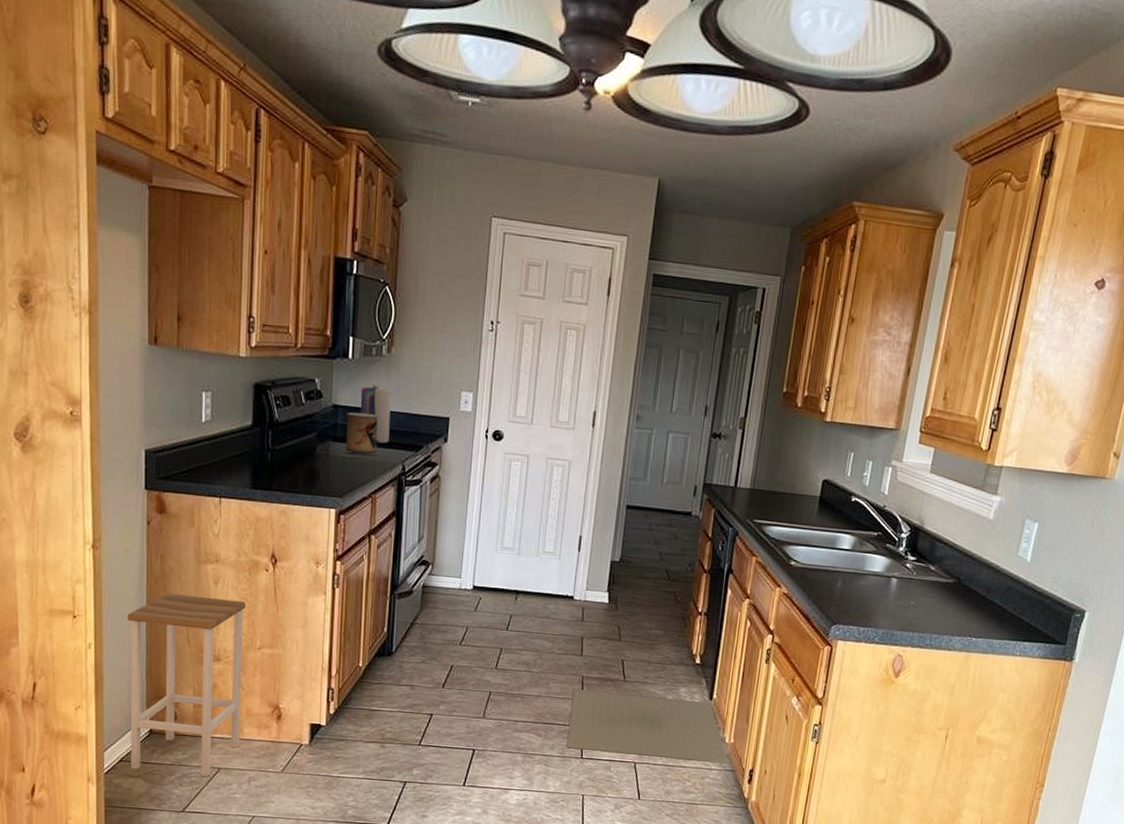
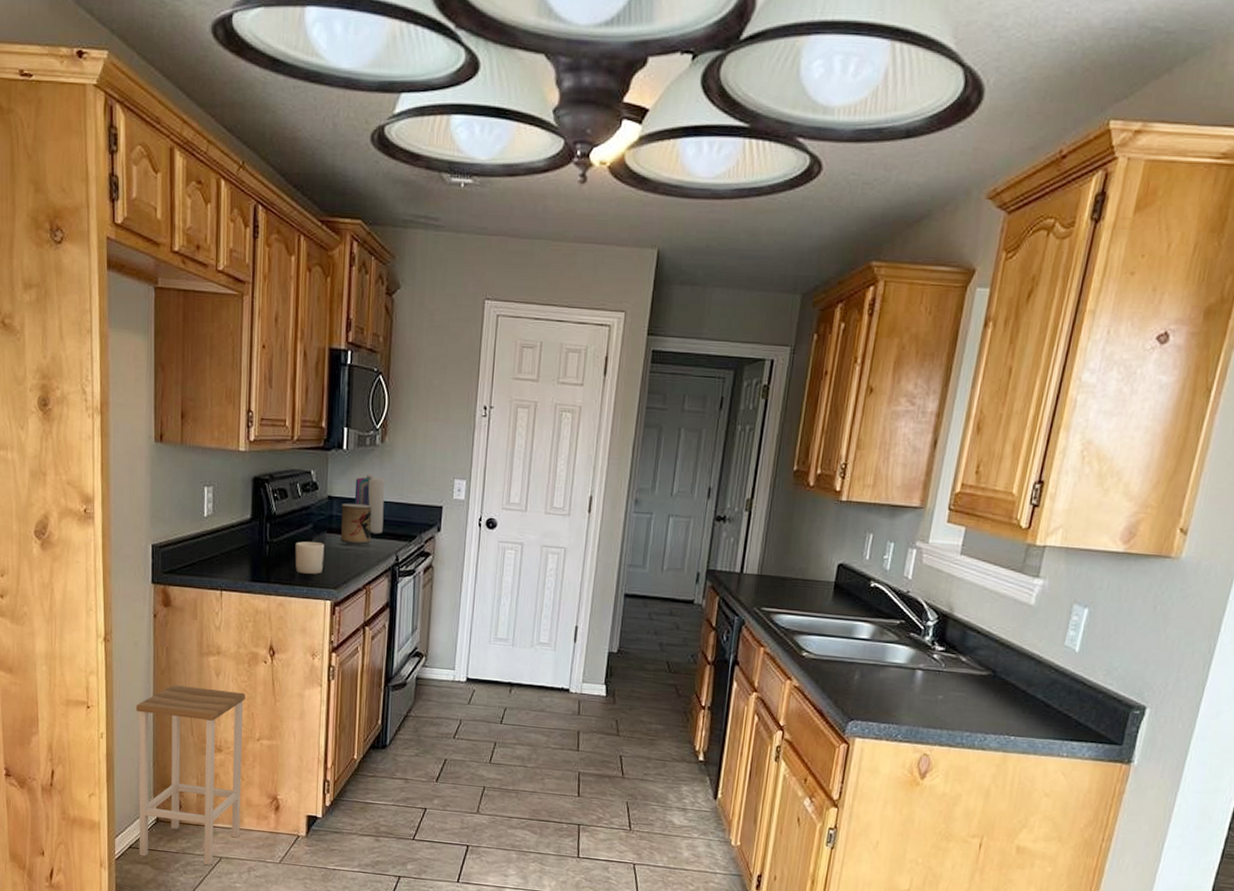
mug: none [298,449,329,483] -> present [295,541,325,574]
floor mat: present [566,689,728,763] -> none [562,785,734,867]

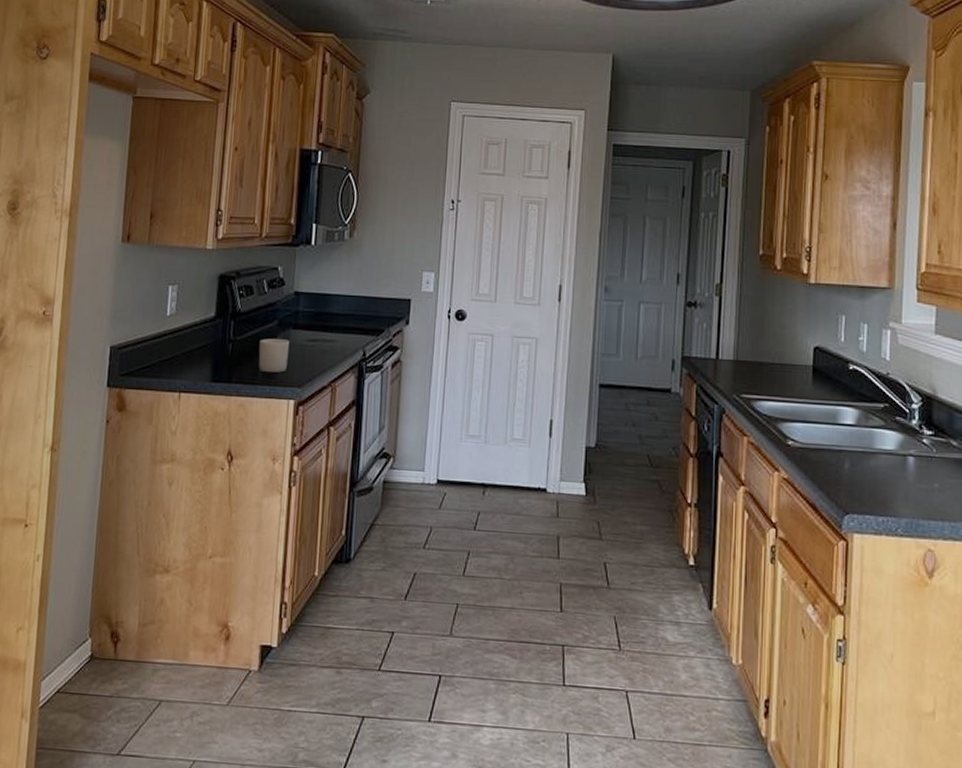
step stool: present [136,685,245,866] -> none [67,497,199,712]
tin can: present [341,503,372,544] -> none [307,298,340,339]
paper towel holder: present [354,474,385,535] -> none [321,269,353,329]

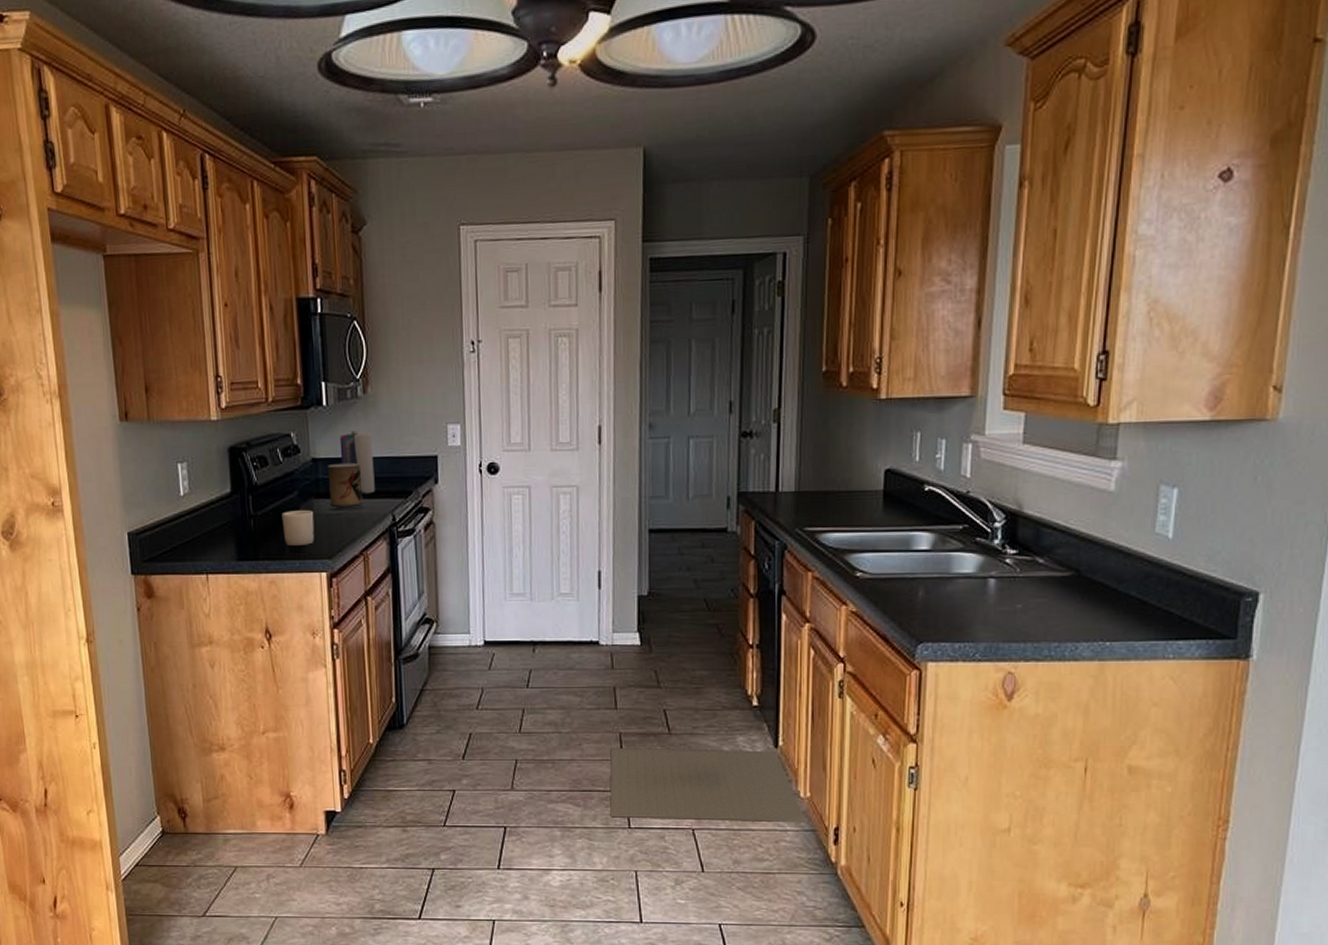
tin can: none [307,298,340,339] -> present [327,462,363,507]
paper towel holder: none [321,269,353,329] -> present [339,429,375,494]
floor mat: none [546,599,738,691] -> present [610,748,806,822]

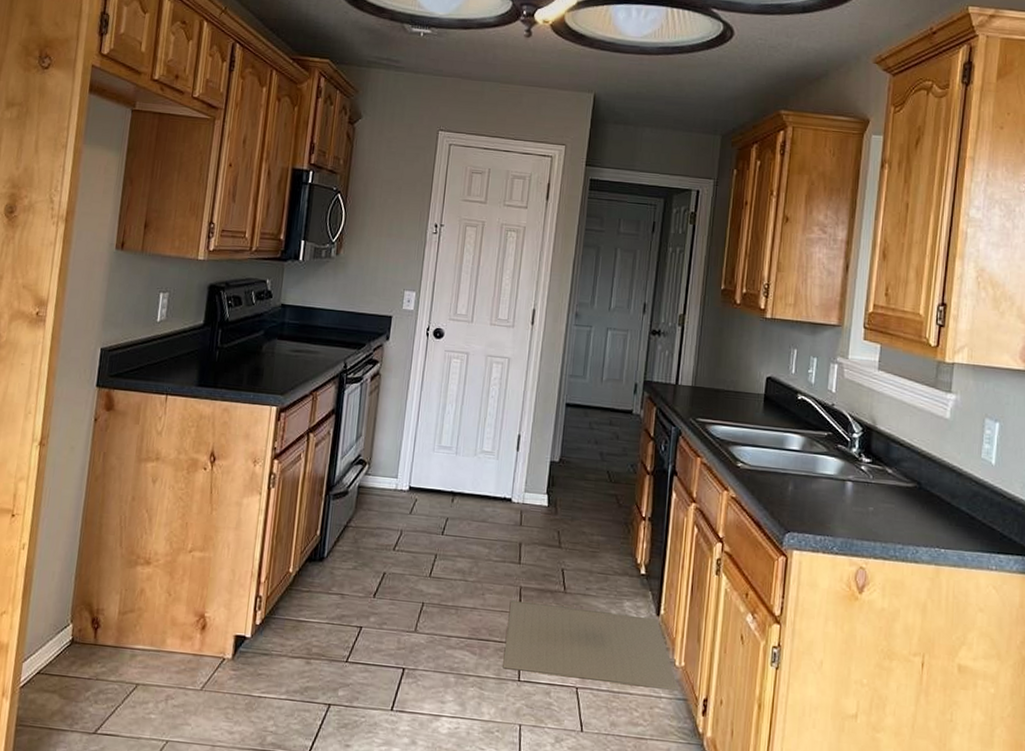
mug: present [281,510,315,546] -> none [244,347,275,380]
tin can: present [327,462,363,507] -> none [291,311,324,351]
paper towel holder: present [339,429,375,494] -> none [306,284,338,342]

